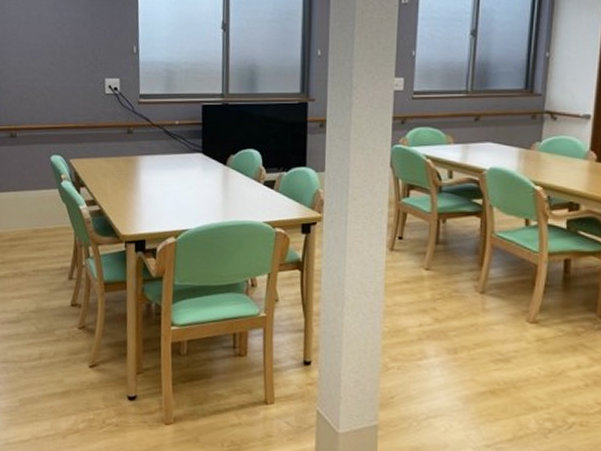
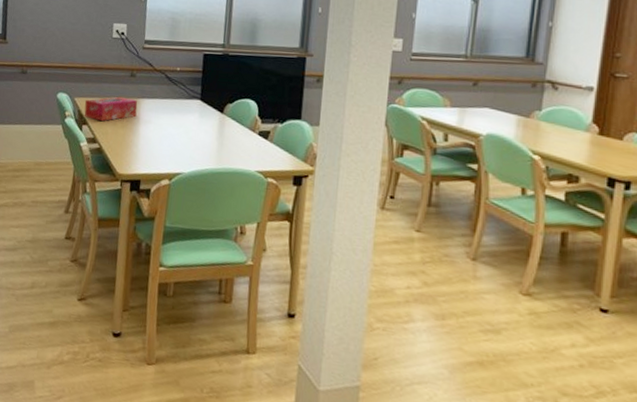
tissue box: none [81,155,137,183] -> present [84,96,138,122]

